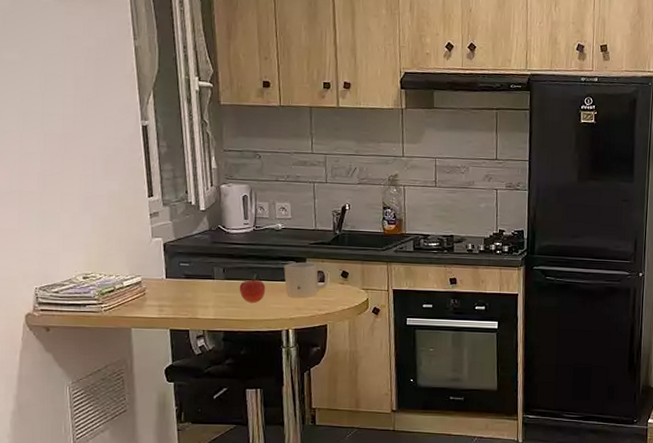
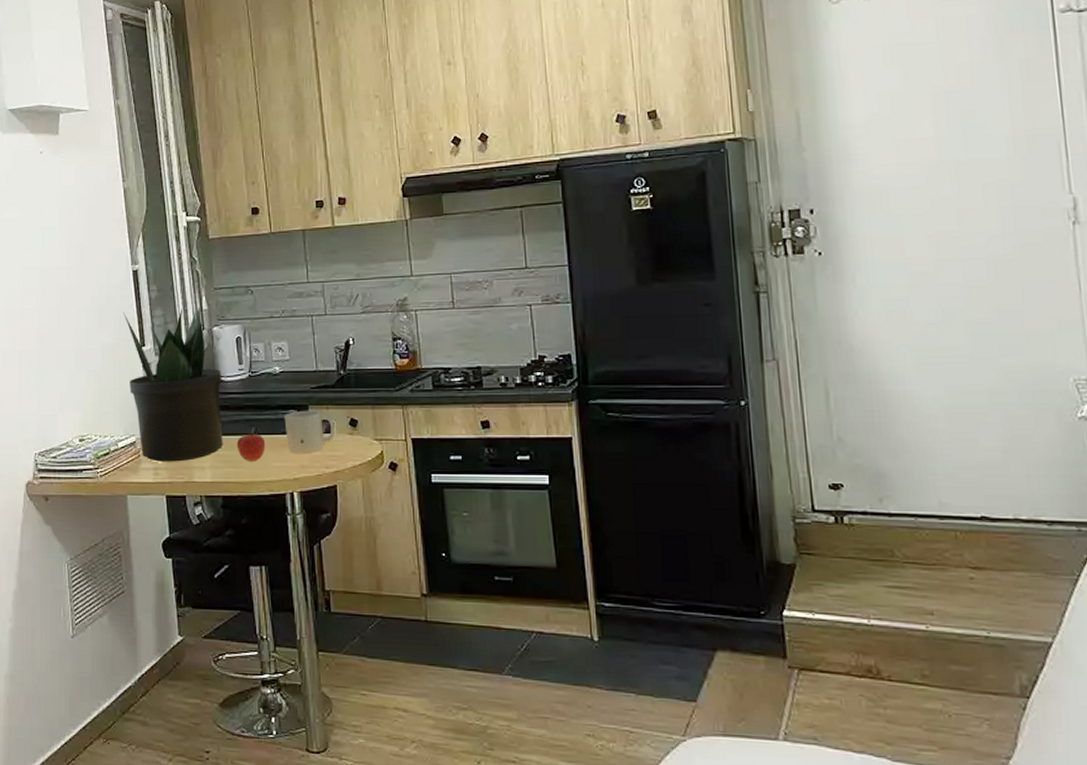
planter: none [132,164,227,301] -> present [123,308,223,462]

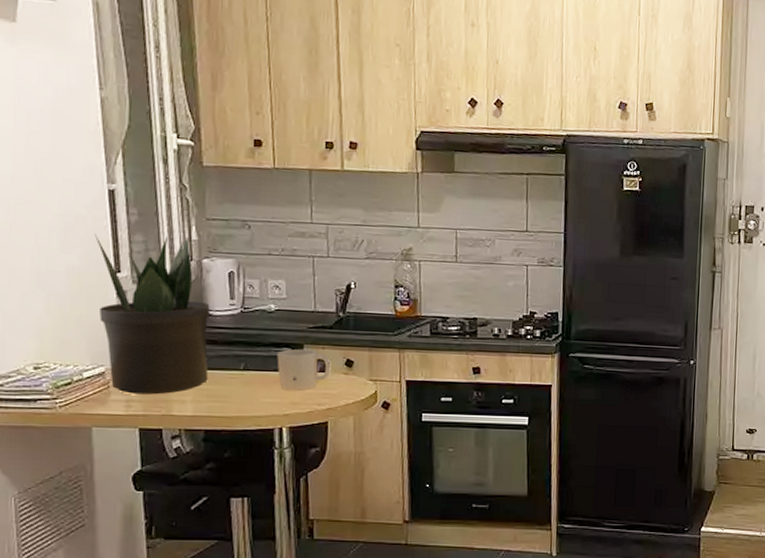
fruit: present [236,432,266,463] -> none [223,368,255,398]

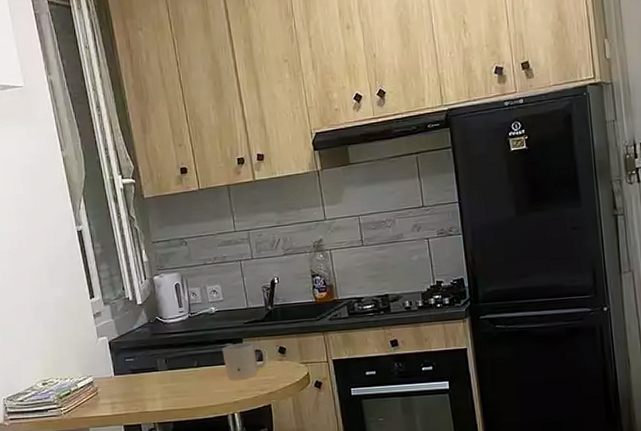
planter: present [95,234,210,395] -> none [72,260,171,397]

